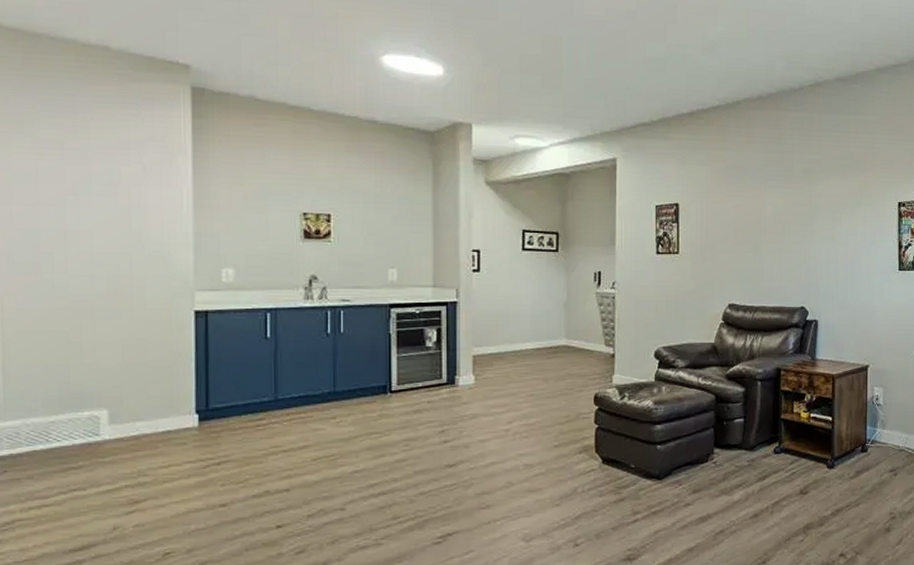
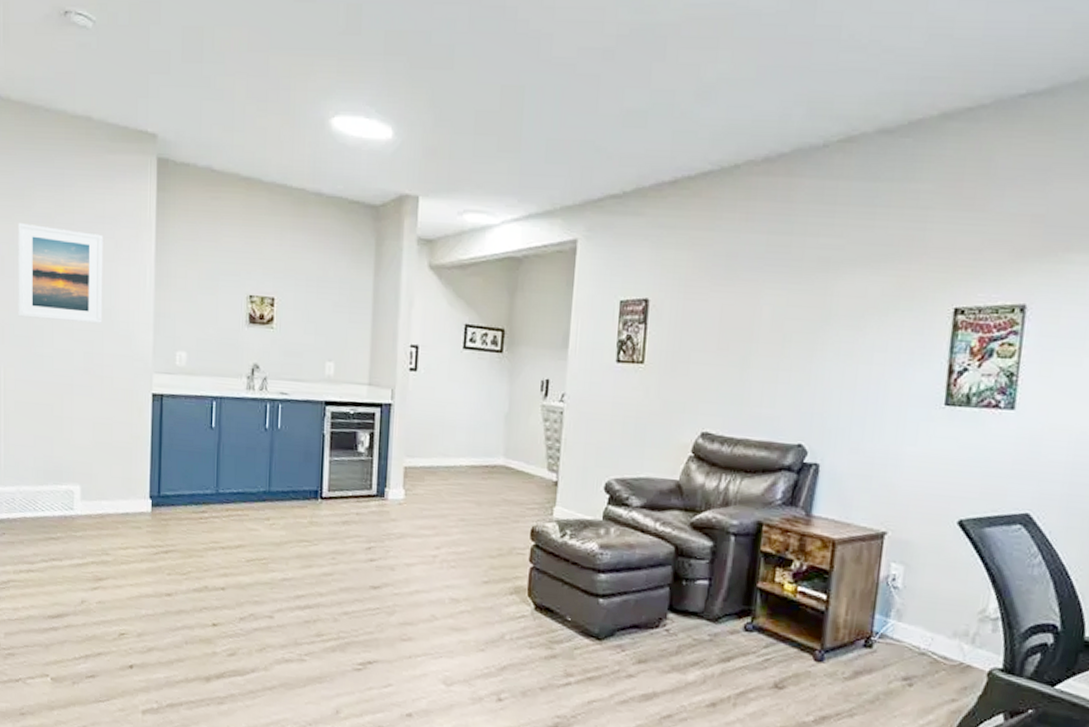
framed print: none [16,148,130,246] -> present [18,222,104,323]

